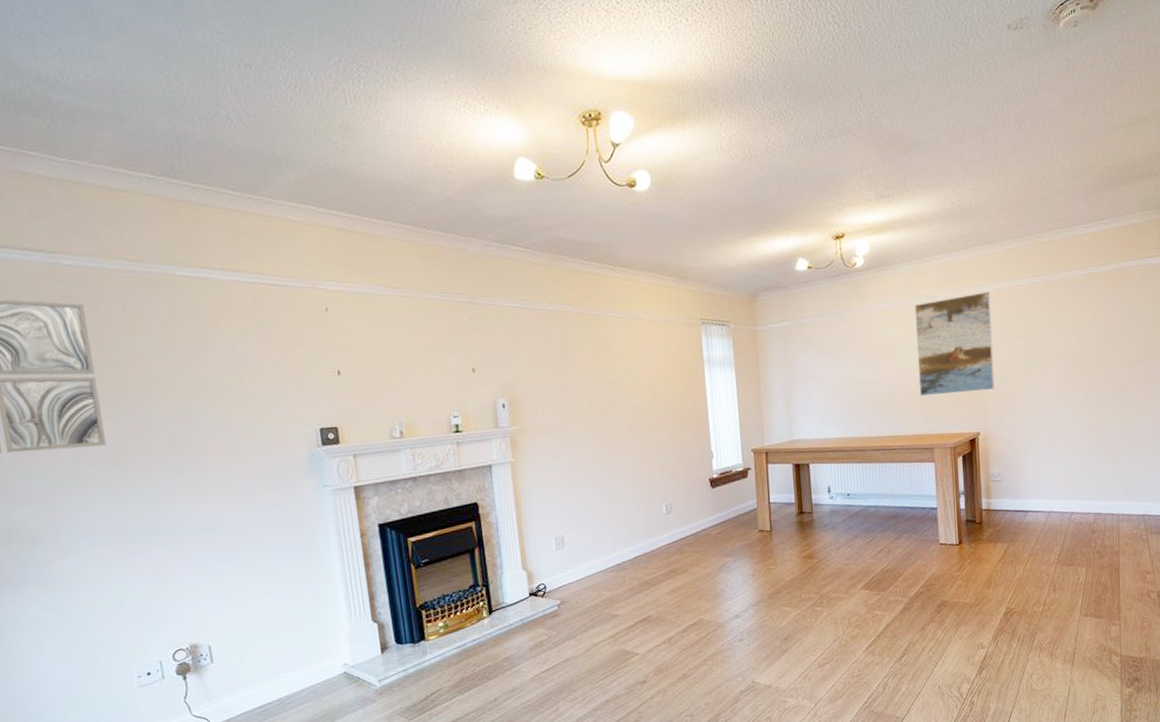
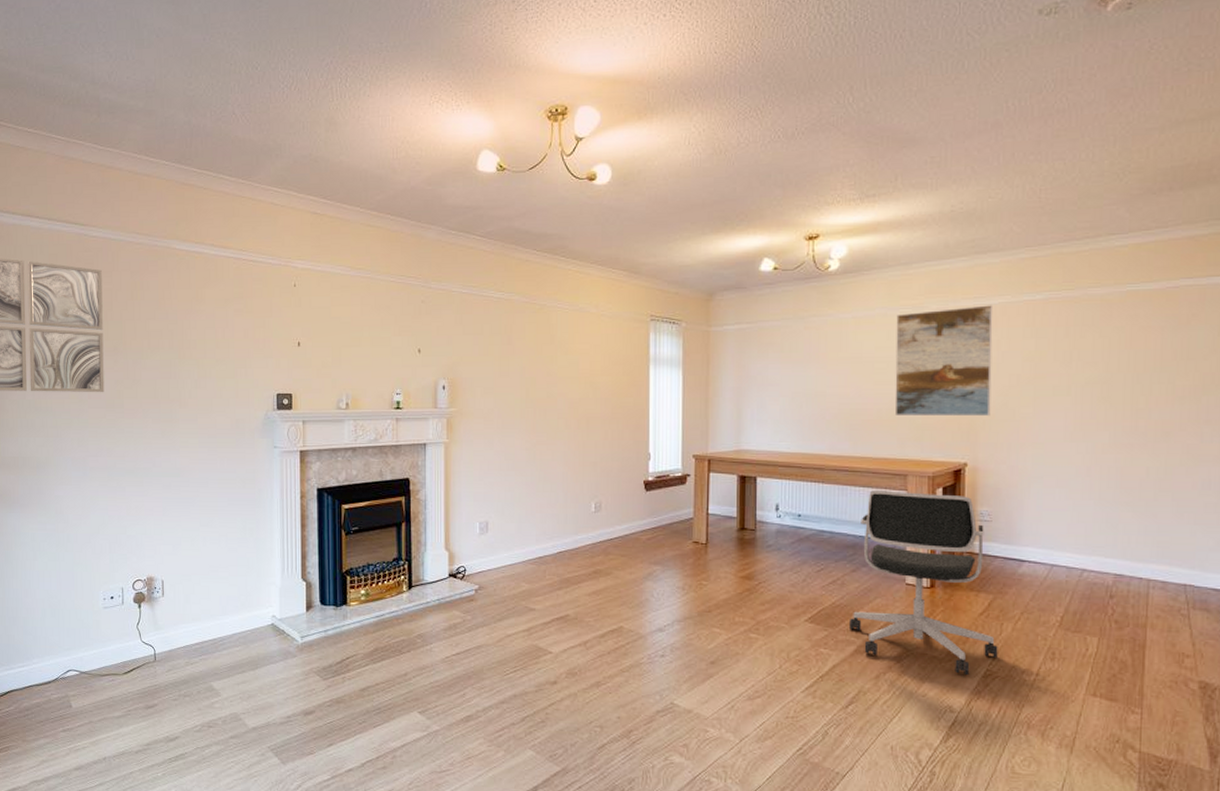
office chair: none [896,461,1014,615] -> present [848,490,998,676]

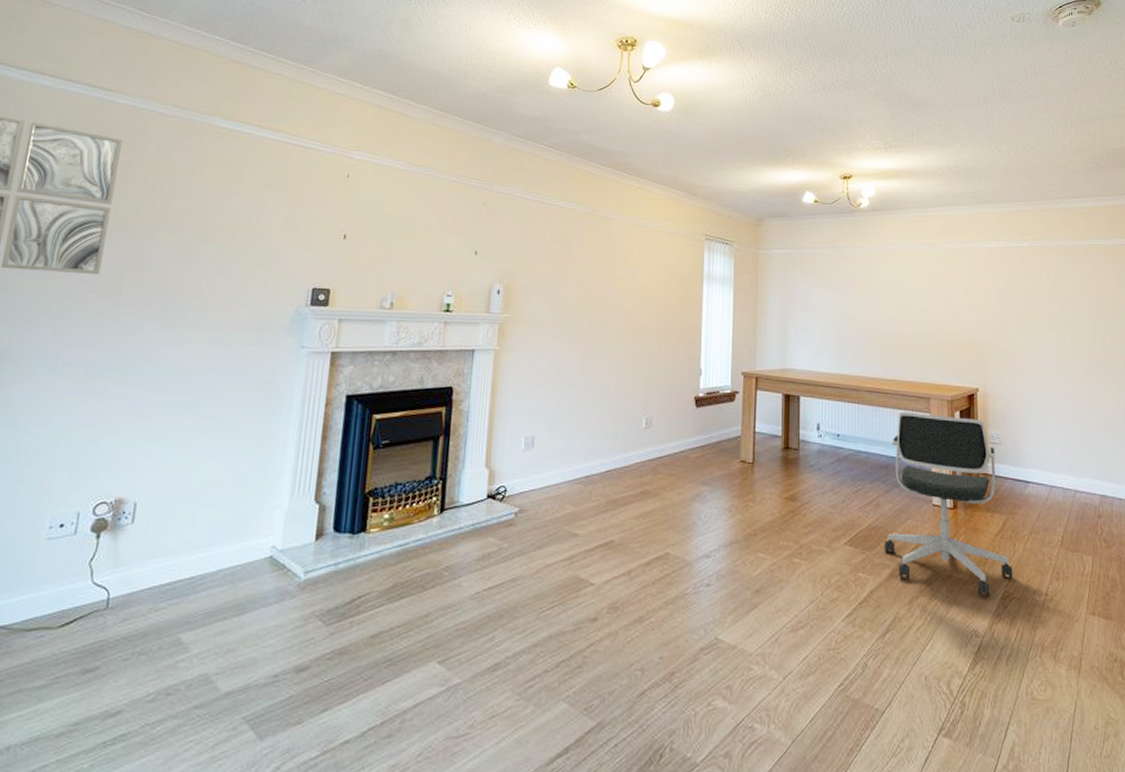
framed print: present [894,305,993,417] -> none [916,248,995,347]

